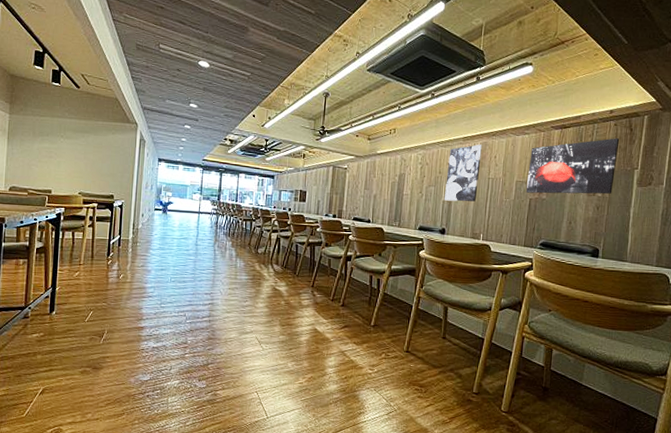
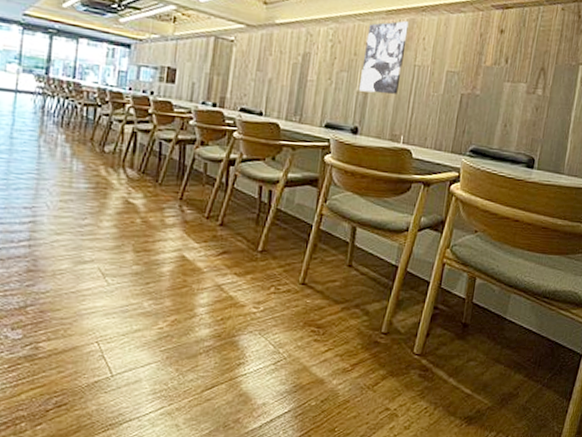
wall art: present [525,138,620,194] -> none [457,25,566,93]

